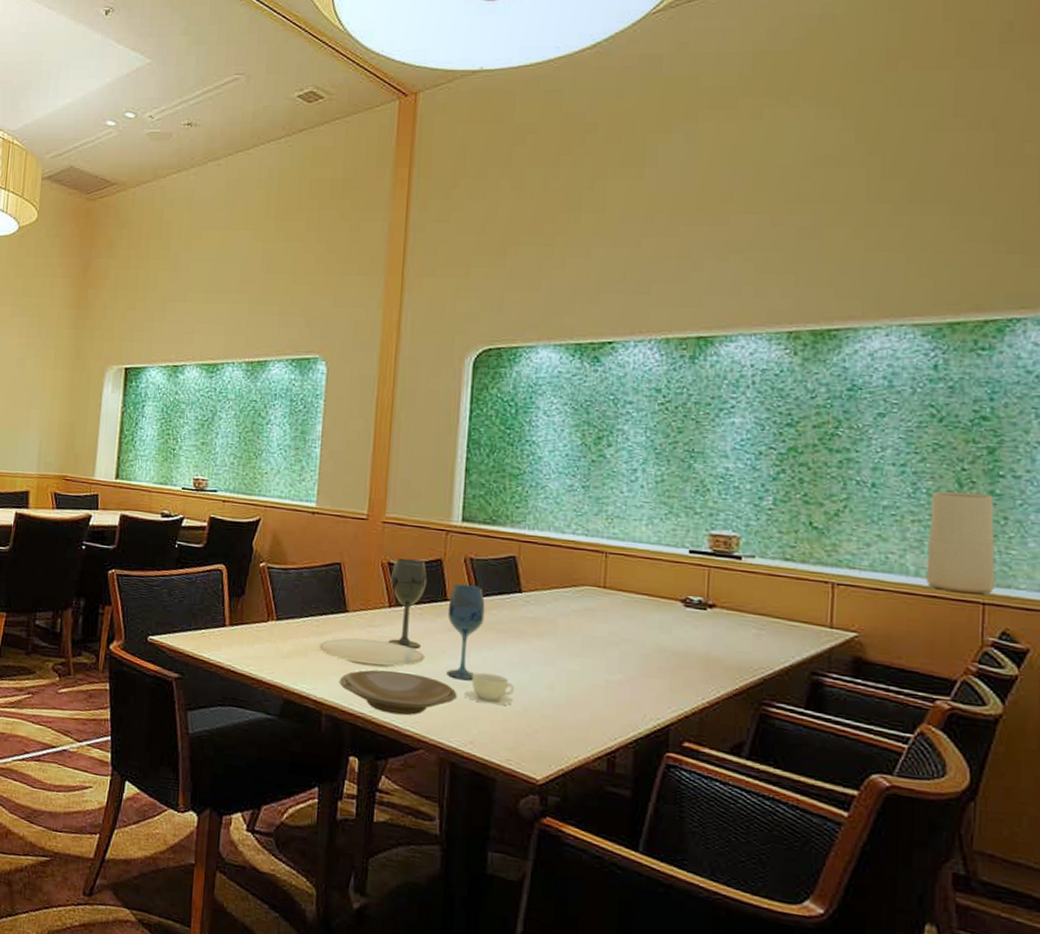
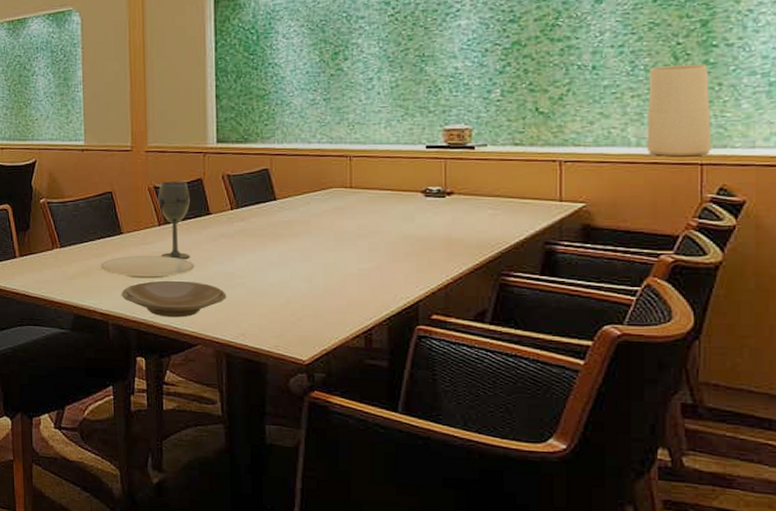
wineglass: present [447,584,485,680] -> none [211,199,245,281]
teacup: present [465,672,514,706] -> none [233,273,276,301]

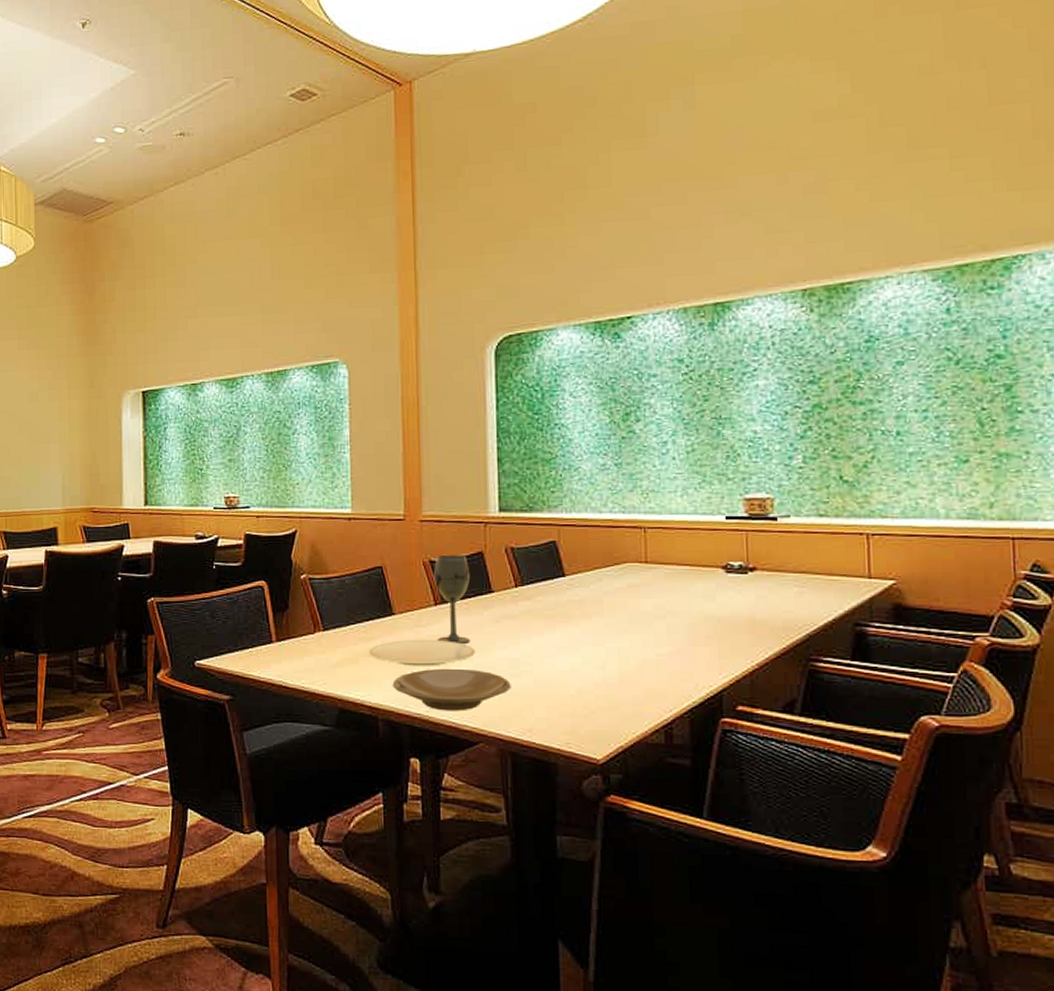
vase: present [647,63,711,157] -> none [954,430,1022,530]

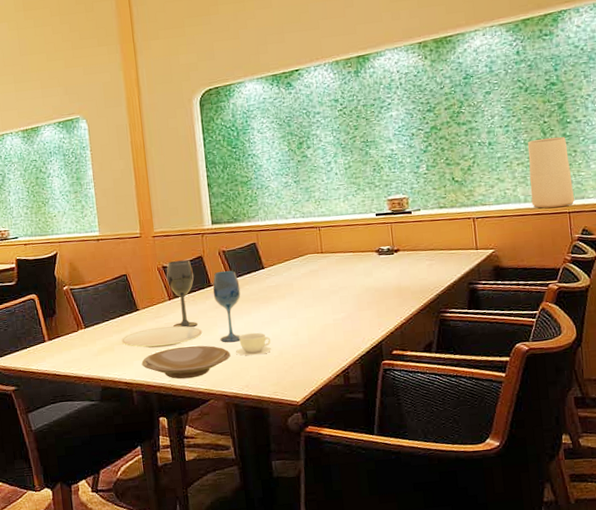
wineglass: none [493,575,531,668] -> present [212,270,241,342]
teacup: none [518,660,567,691] -> present [236,332,271,356]
vase: none [954,430,1022,530] -> present [527,136,574,209]

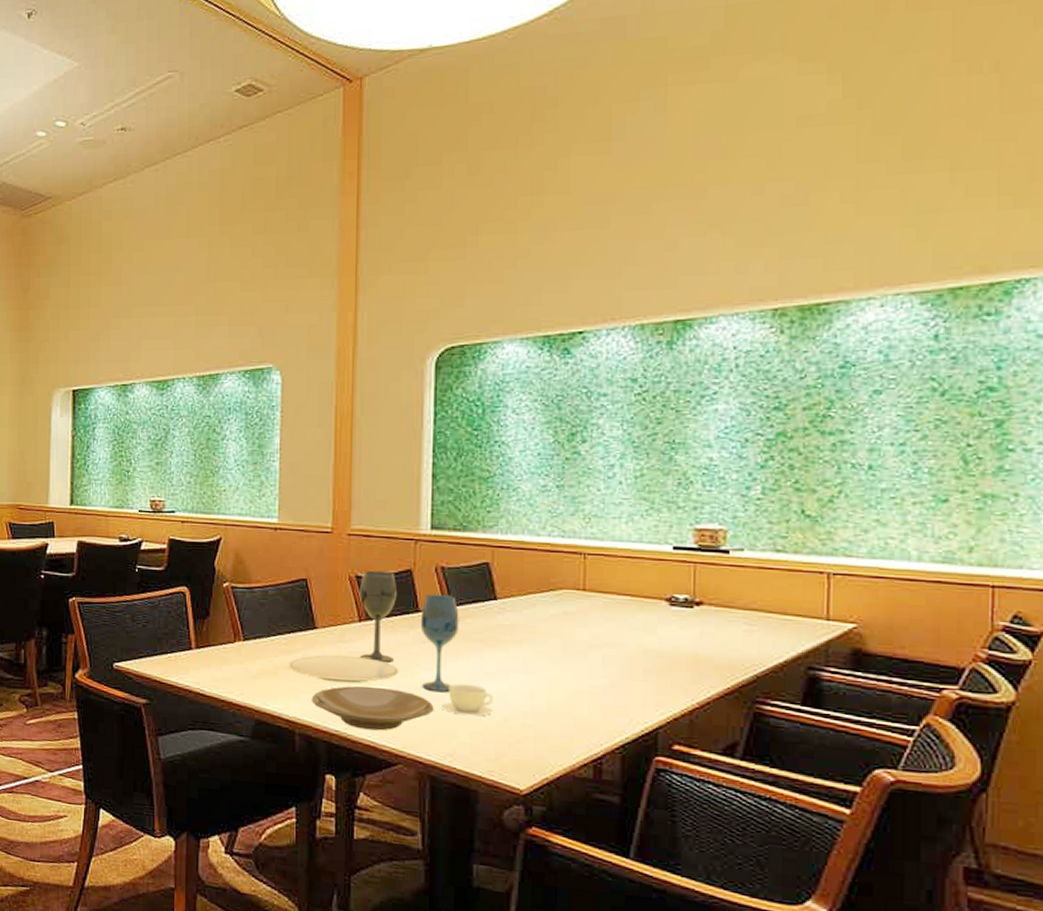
vase: present [527,136,574,209] -> none [930,469,1005,577]

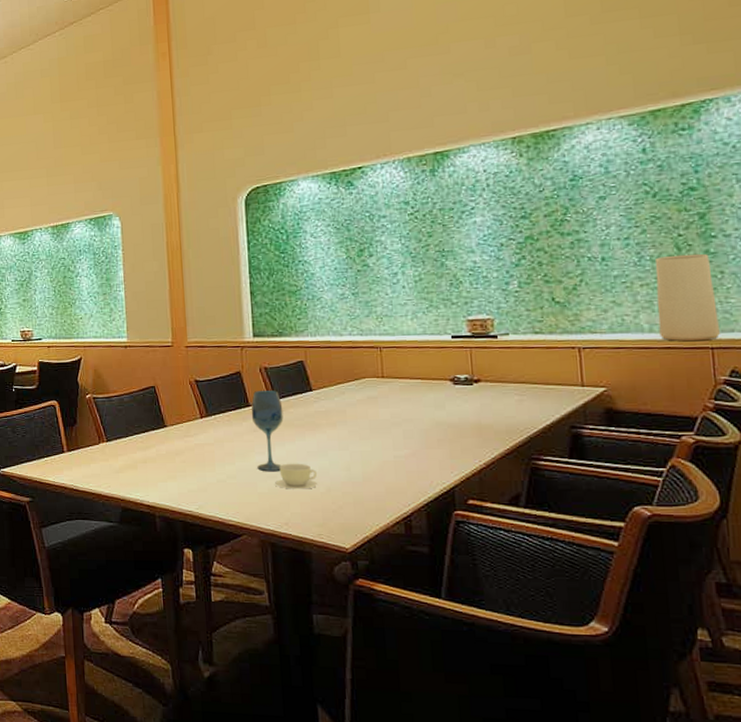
plate: present [288,655,399,683] -> none [145,447,238,470]
saucer: present [311,685,434,731] -> none [166,471,269,508]
wine glass: present [360,571,398,663] -> none [199,375,232,451]
vase: none [930,469,1005,577] -> present [655,253,720,342]

